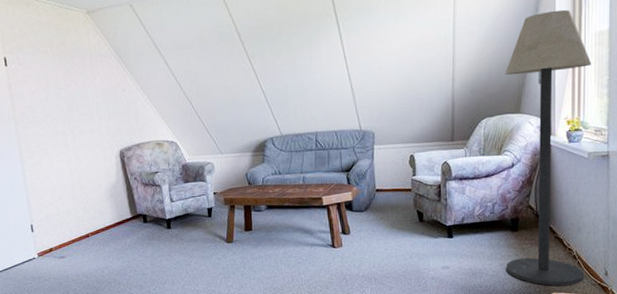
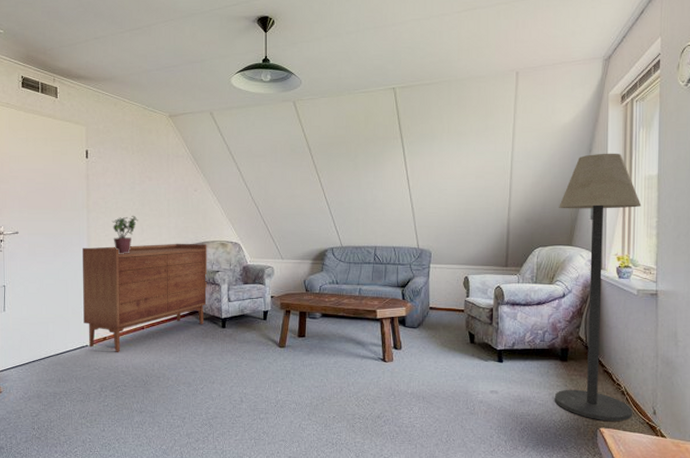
sideboard: none [15,145,150,262] -> present [83,243,208,352]
potted plant: none [41,122,69,164] -> present [112,215,139,254]

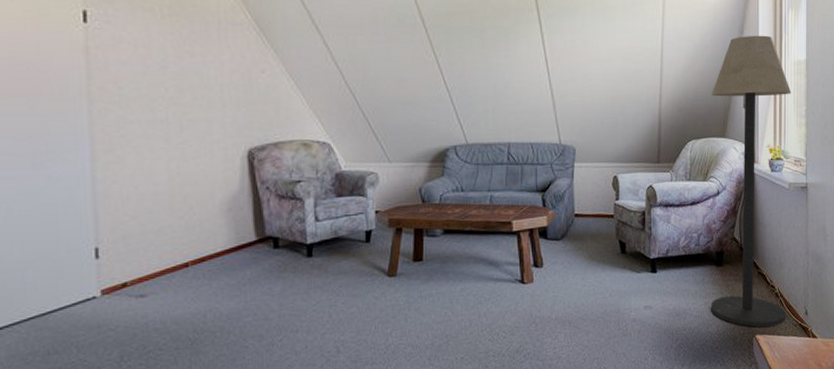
sideboard: present [83,243,208,352] -> none [82,144,285,303]
potted plant: present [112,215,139,254] -> none [130,106,175,162]

